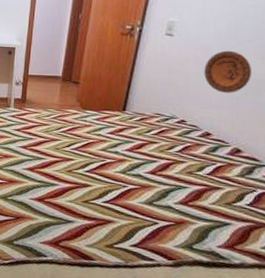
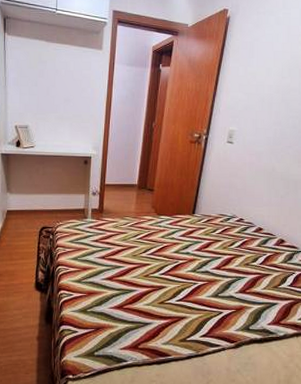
decorative plate: present [204,50,251,93] -> none [257,155,291,192]

